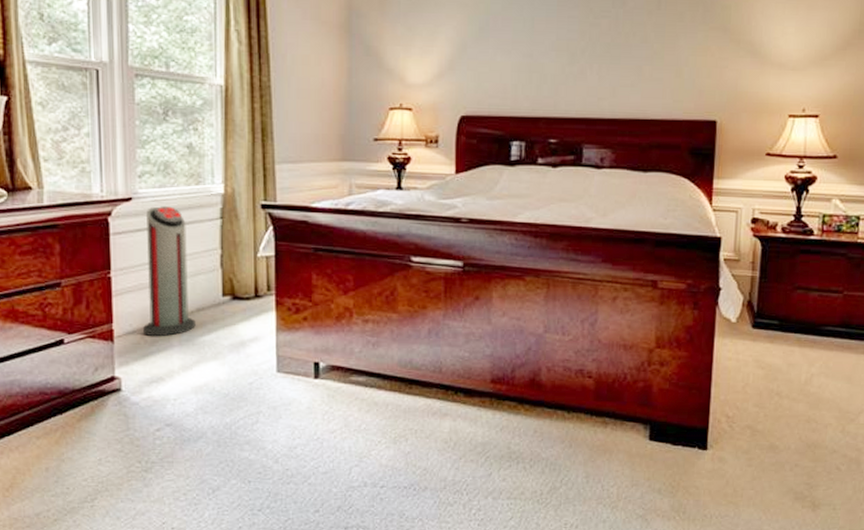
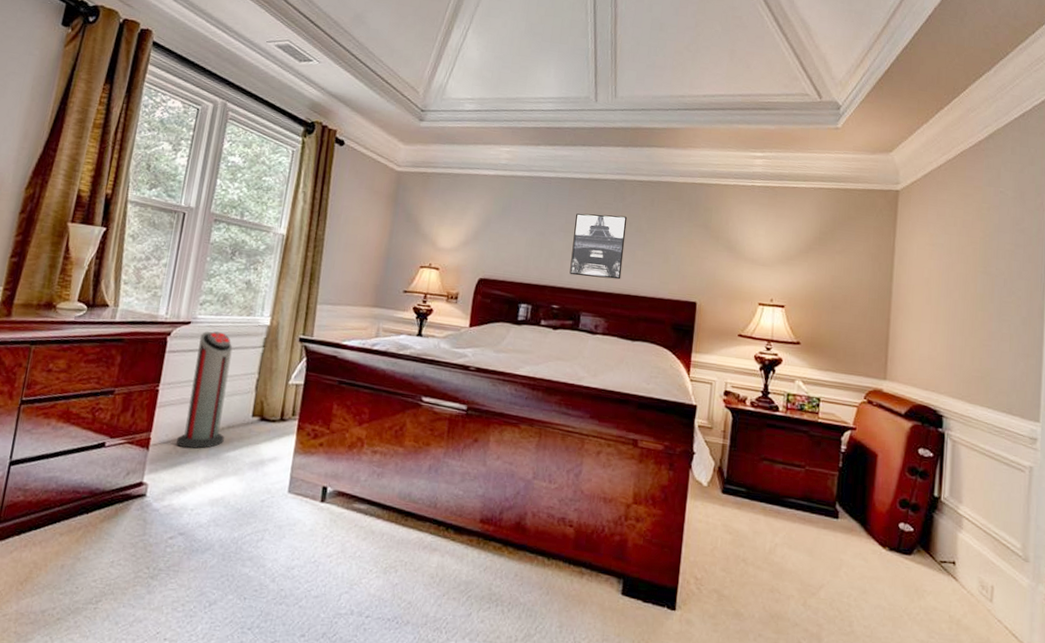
wall art: none [566,24,630,103] -> present [569,213,628,280]

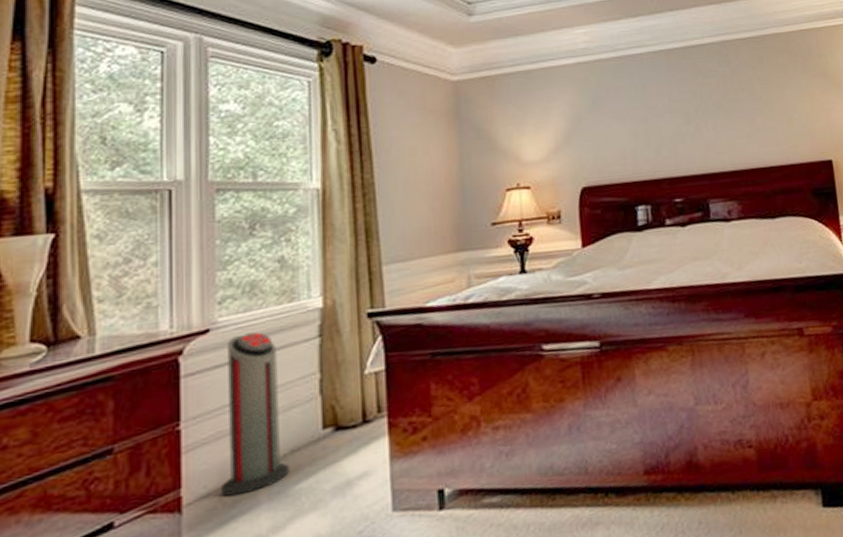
wall art: present [569,213,628,280] -> none [679,81,745,160]

